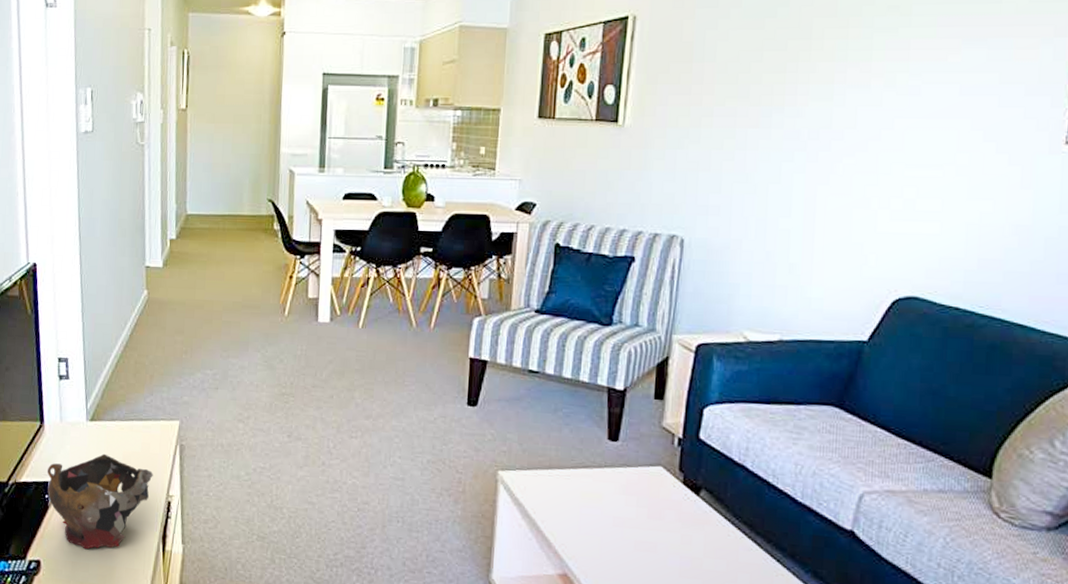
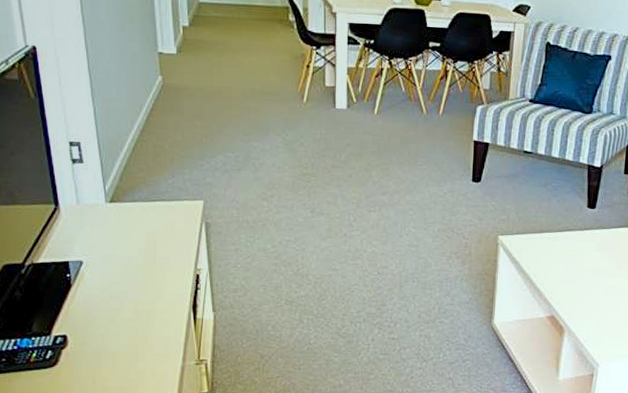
decorative bowl: present [47,453,153,550] -> none [66,233,180,322]

